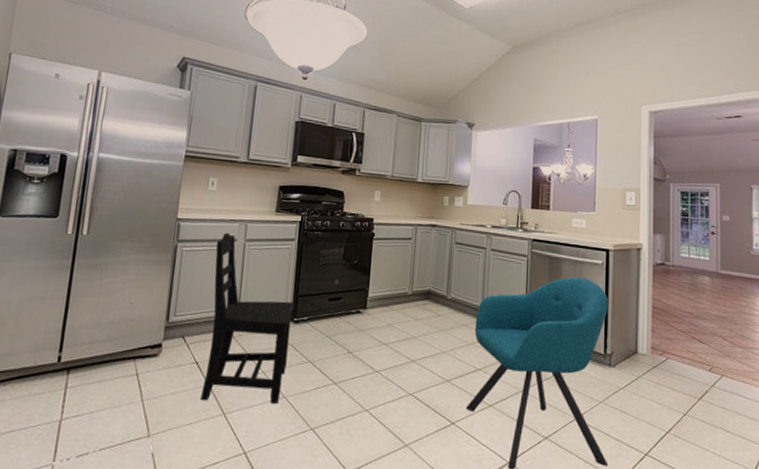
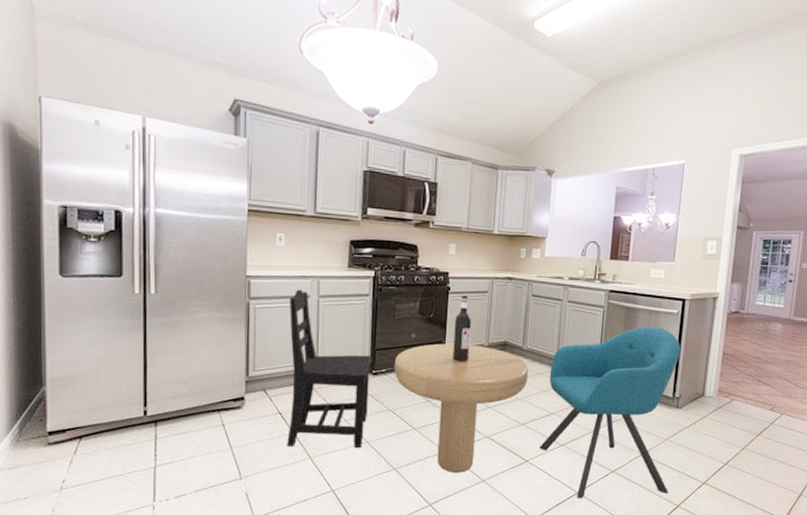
dining table: none [316,241,453,436] -> present [394,295,528,473]

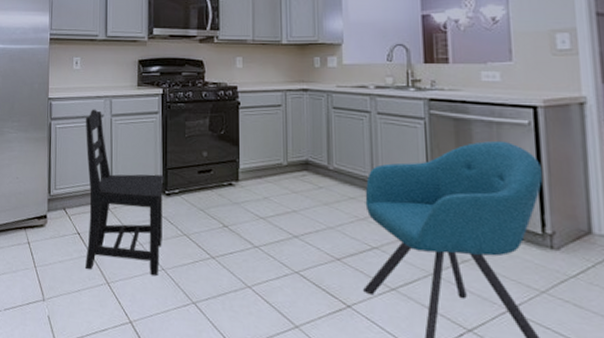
dining table: present [394,295,528,473] -> none [187,110,338,315]

